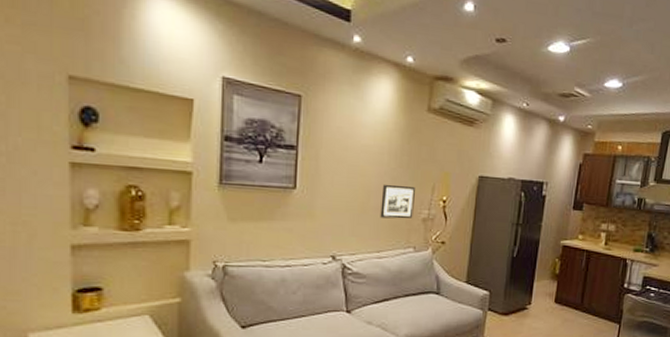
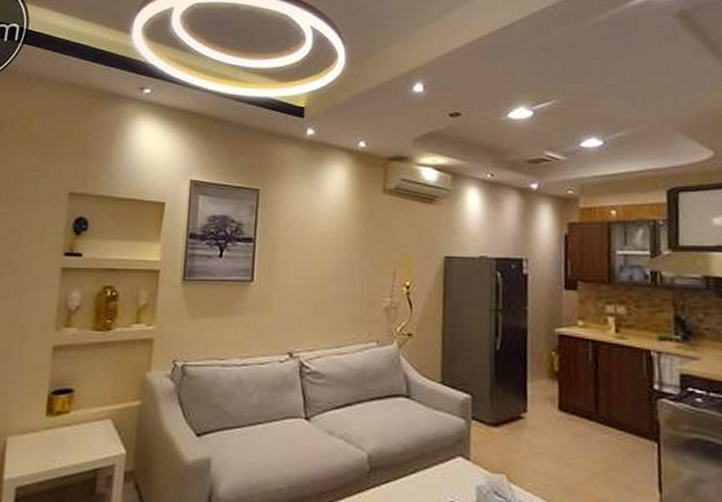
picture frame: present [380,184,415,219] -> none [338,271,374,309]

